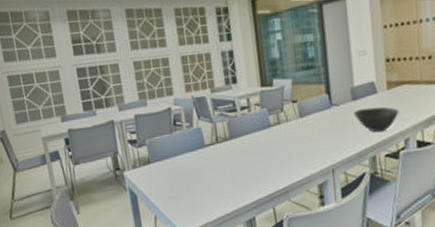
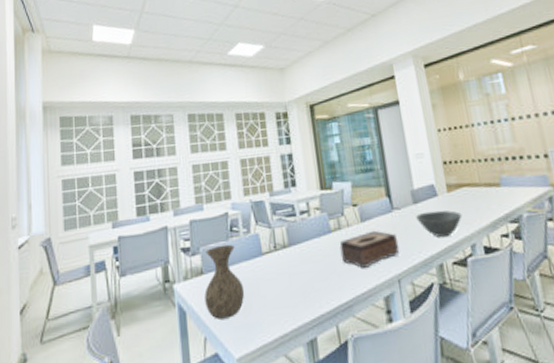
vase: none [151,137,190,202] -> present [204,244,245,320]
tissue box: none [278,125,336,159] -> present [339,230,400,268]

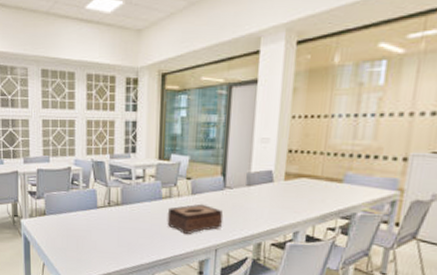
vase: present [204,244,245,320] -> none [46,194,79,253]
bowl: present [416,210,462,237] -> none [246,195,293,220]

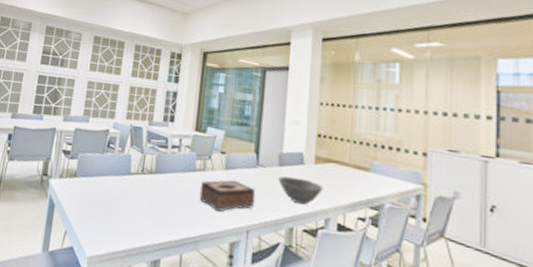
bowl: none [246,195,293,220] -> present [278,176,324,205]

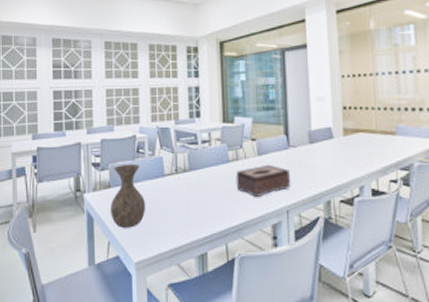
vase: none [72,156,108,221] -> present [110,163,146,228]
bowl: present [278,176,324,205] -> none [310,152,355,176]

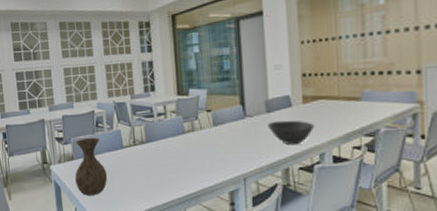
tissue box: present [235,164,291,197] -> none [192,134,248,166]
bowl: none [310,152,355,176] -> present [268,120,315,144]

